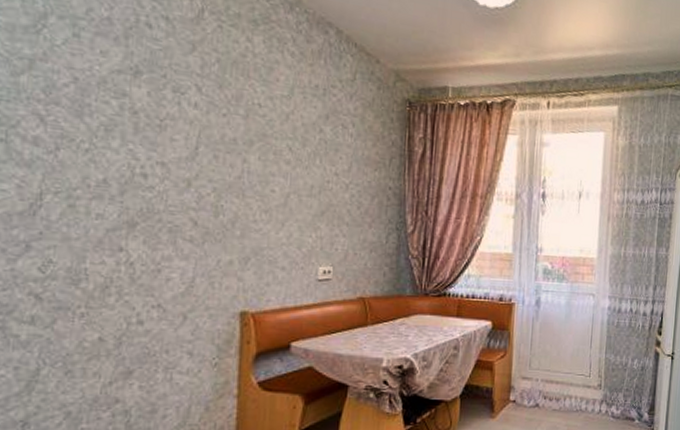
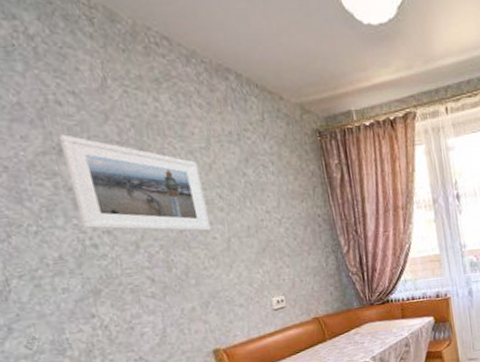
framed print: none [137,56,275,182] -> present [59,134,212,231]

